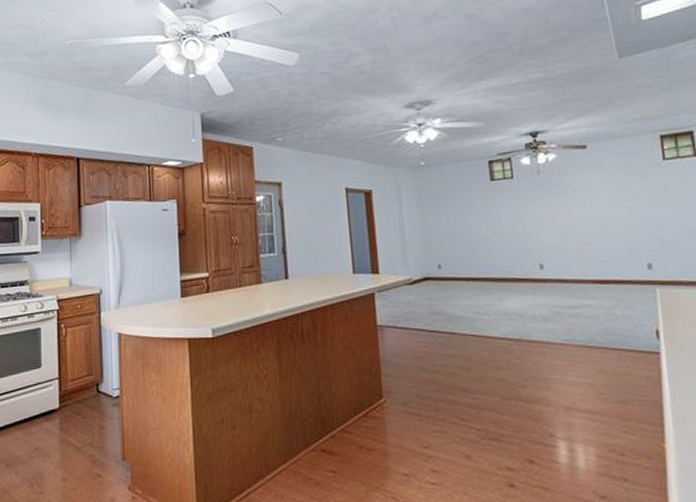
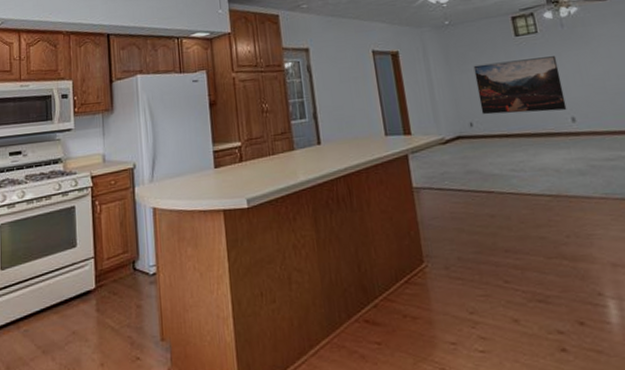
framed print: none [446,202,536,258] -> present [473,56,567,115]

